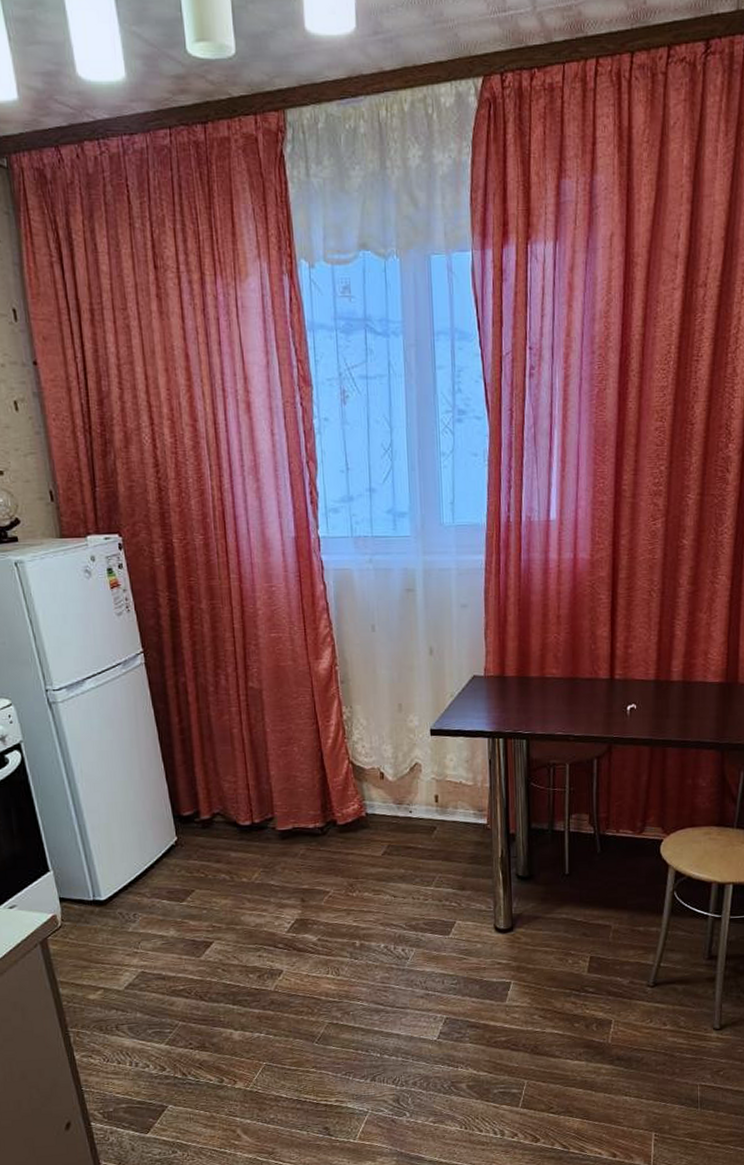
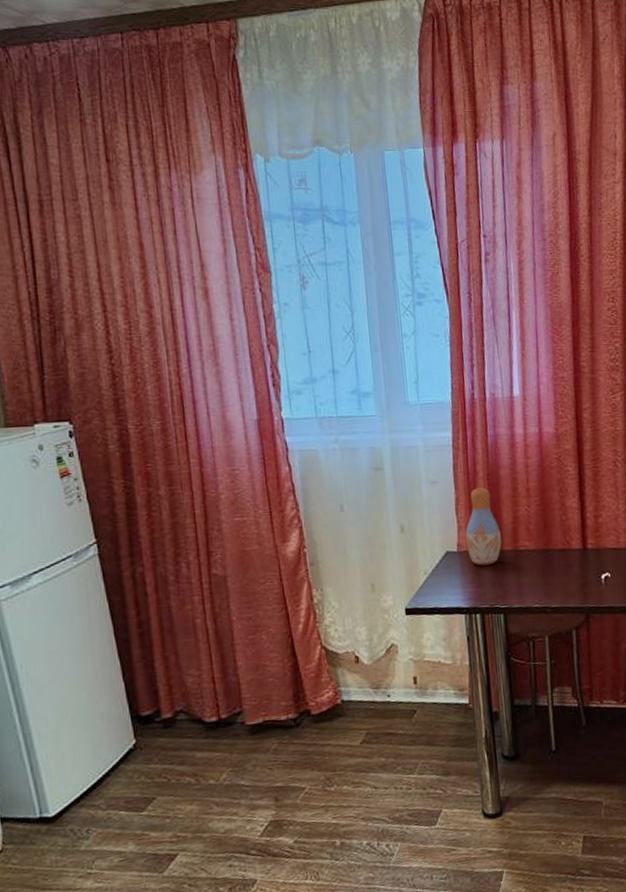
vase: none [493,613,528,691] -> present [465,487,502,566]

